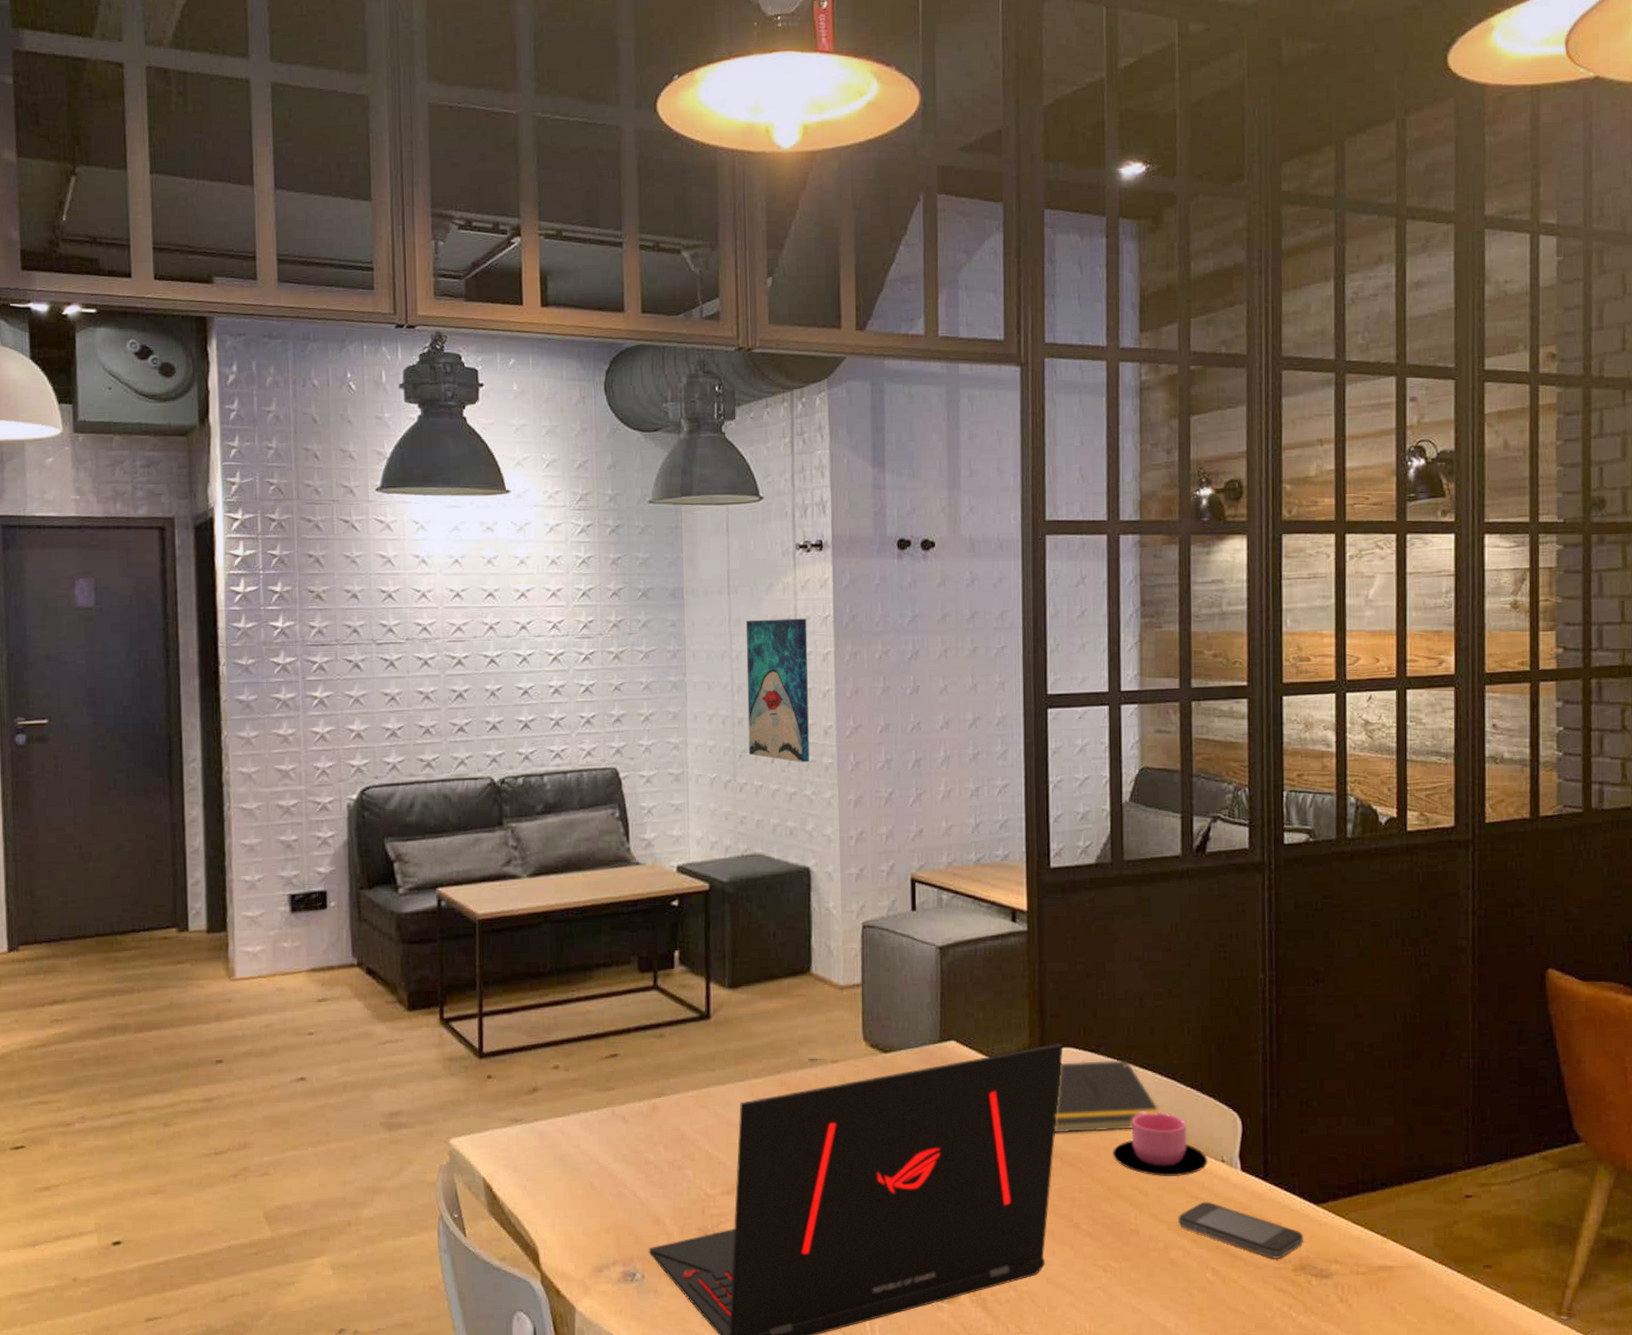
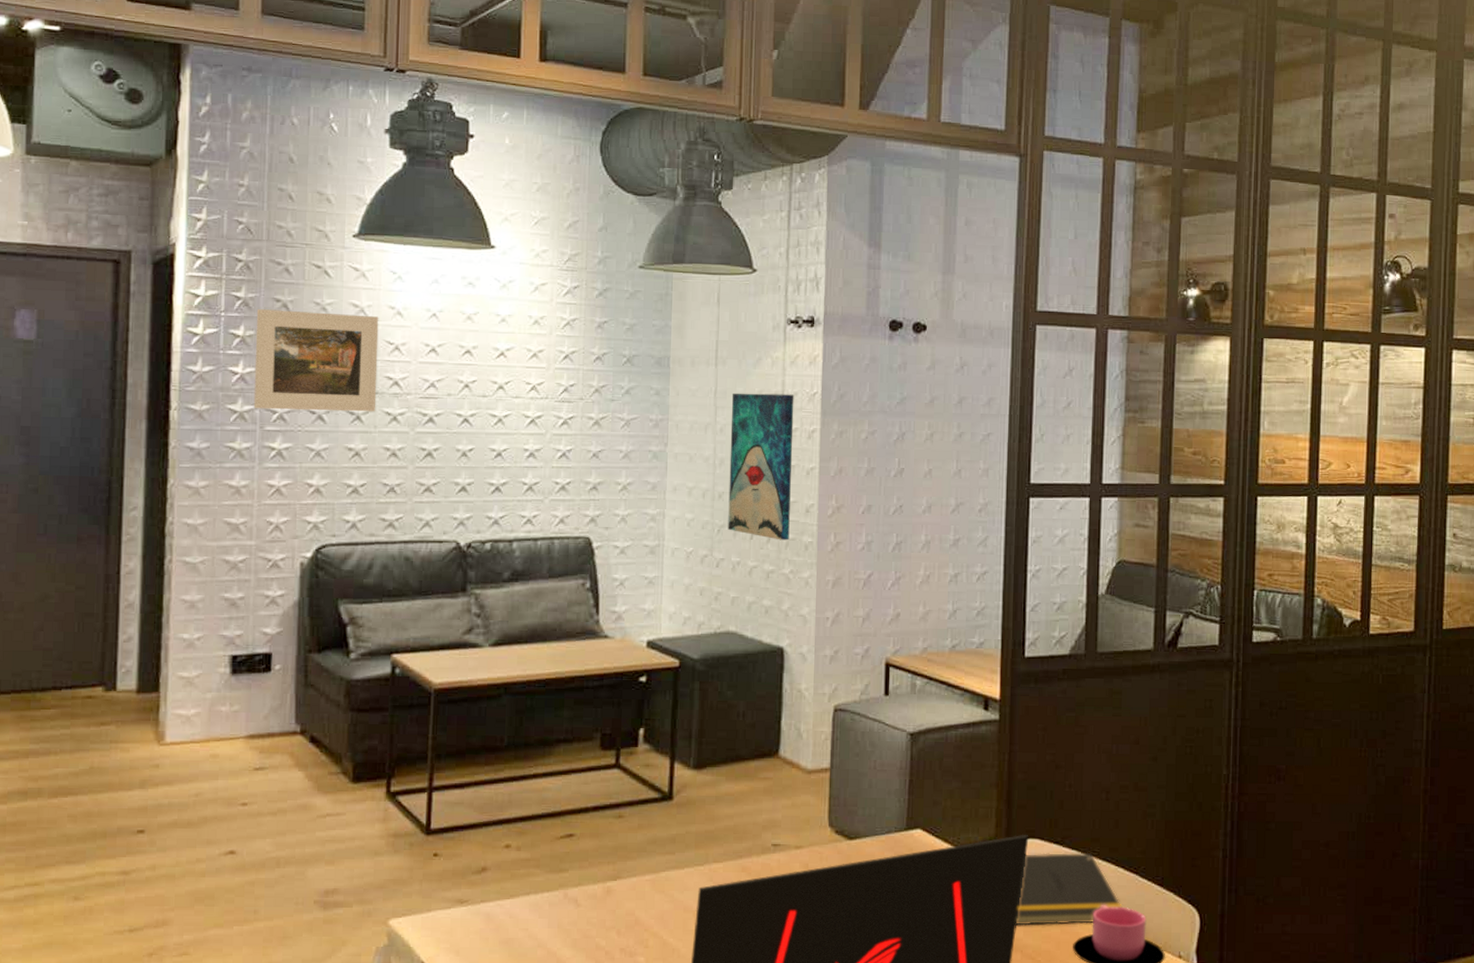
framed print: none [292,564,408,661] -> present [253,309,379,412]

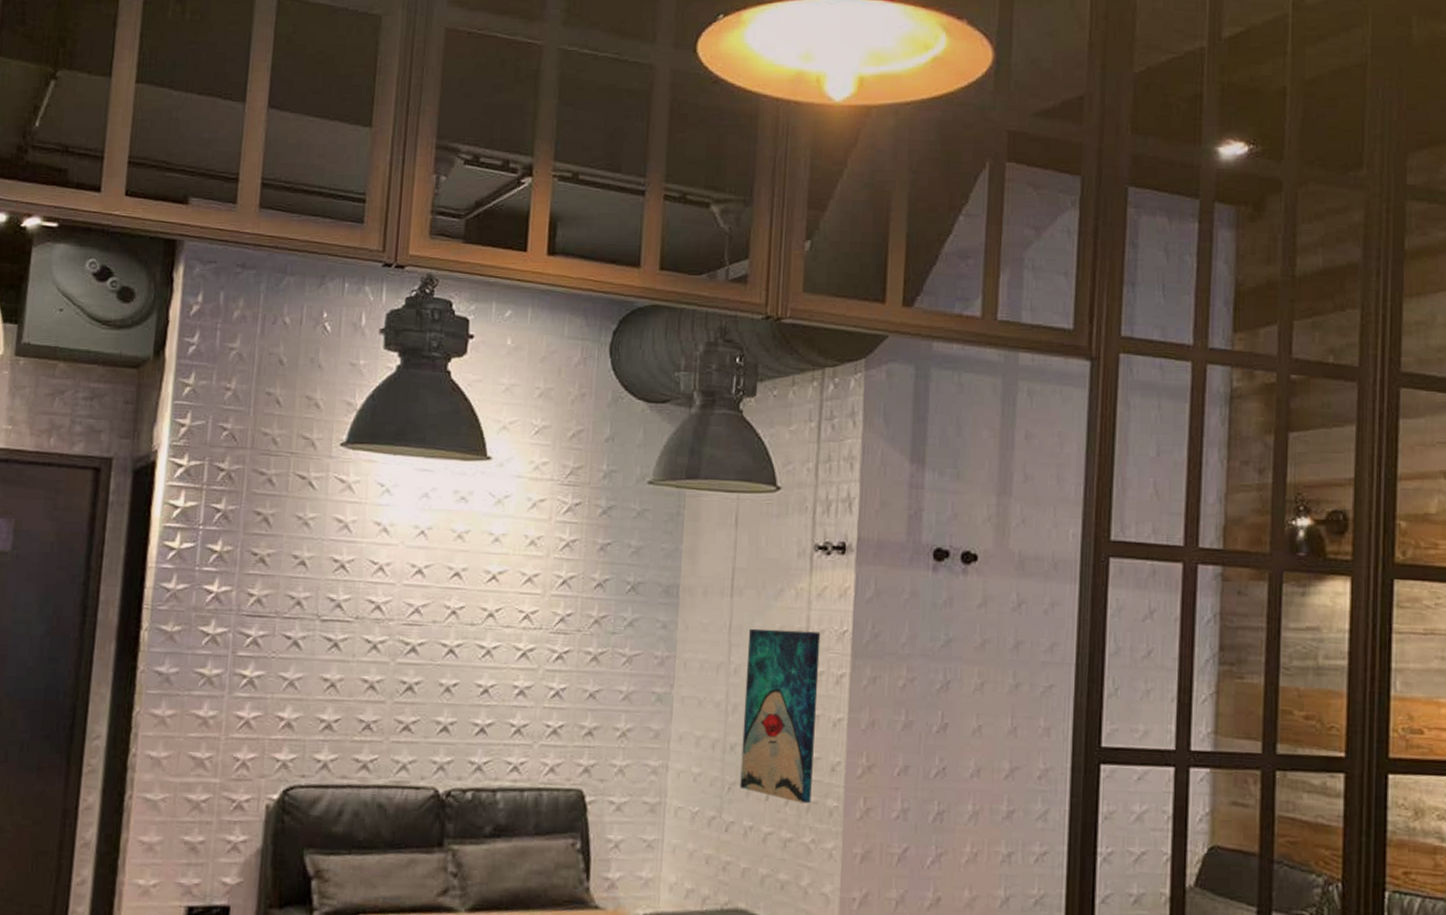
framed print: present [253,309,379,412] -> none [226,523,364,639]

